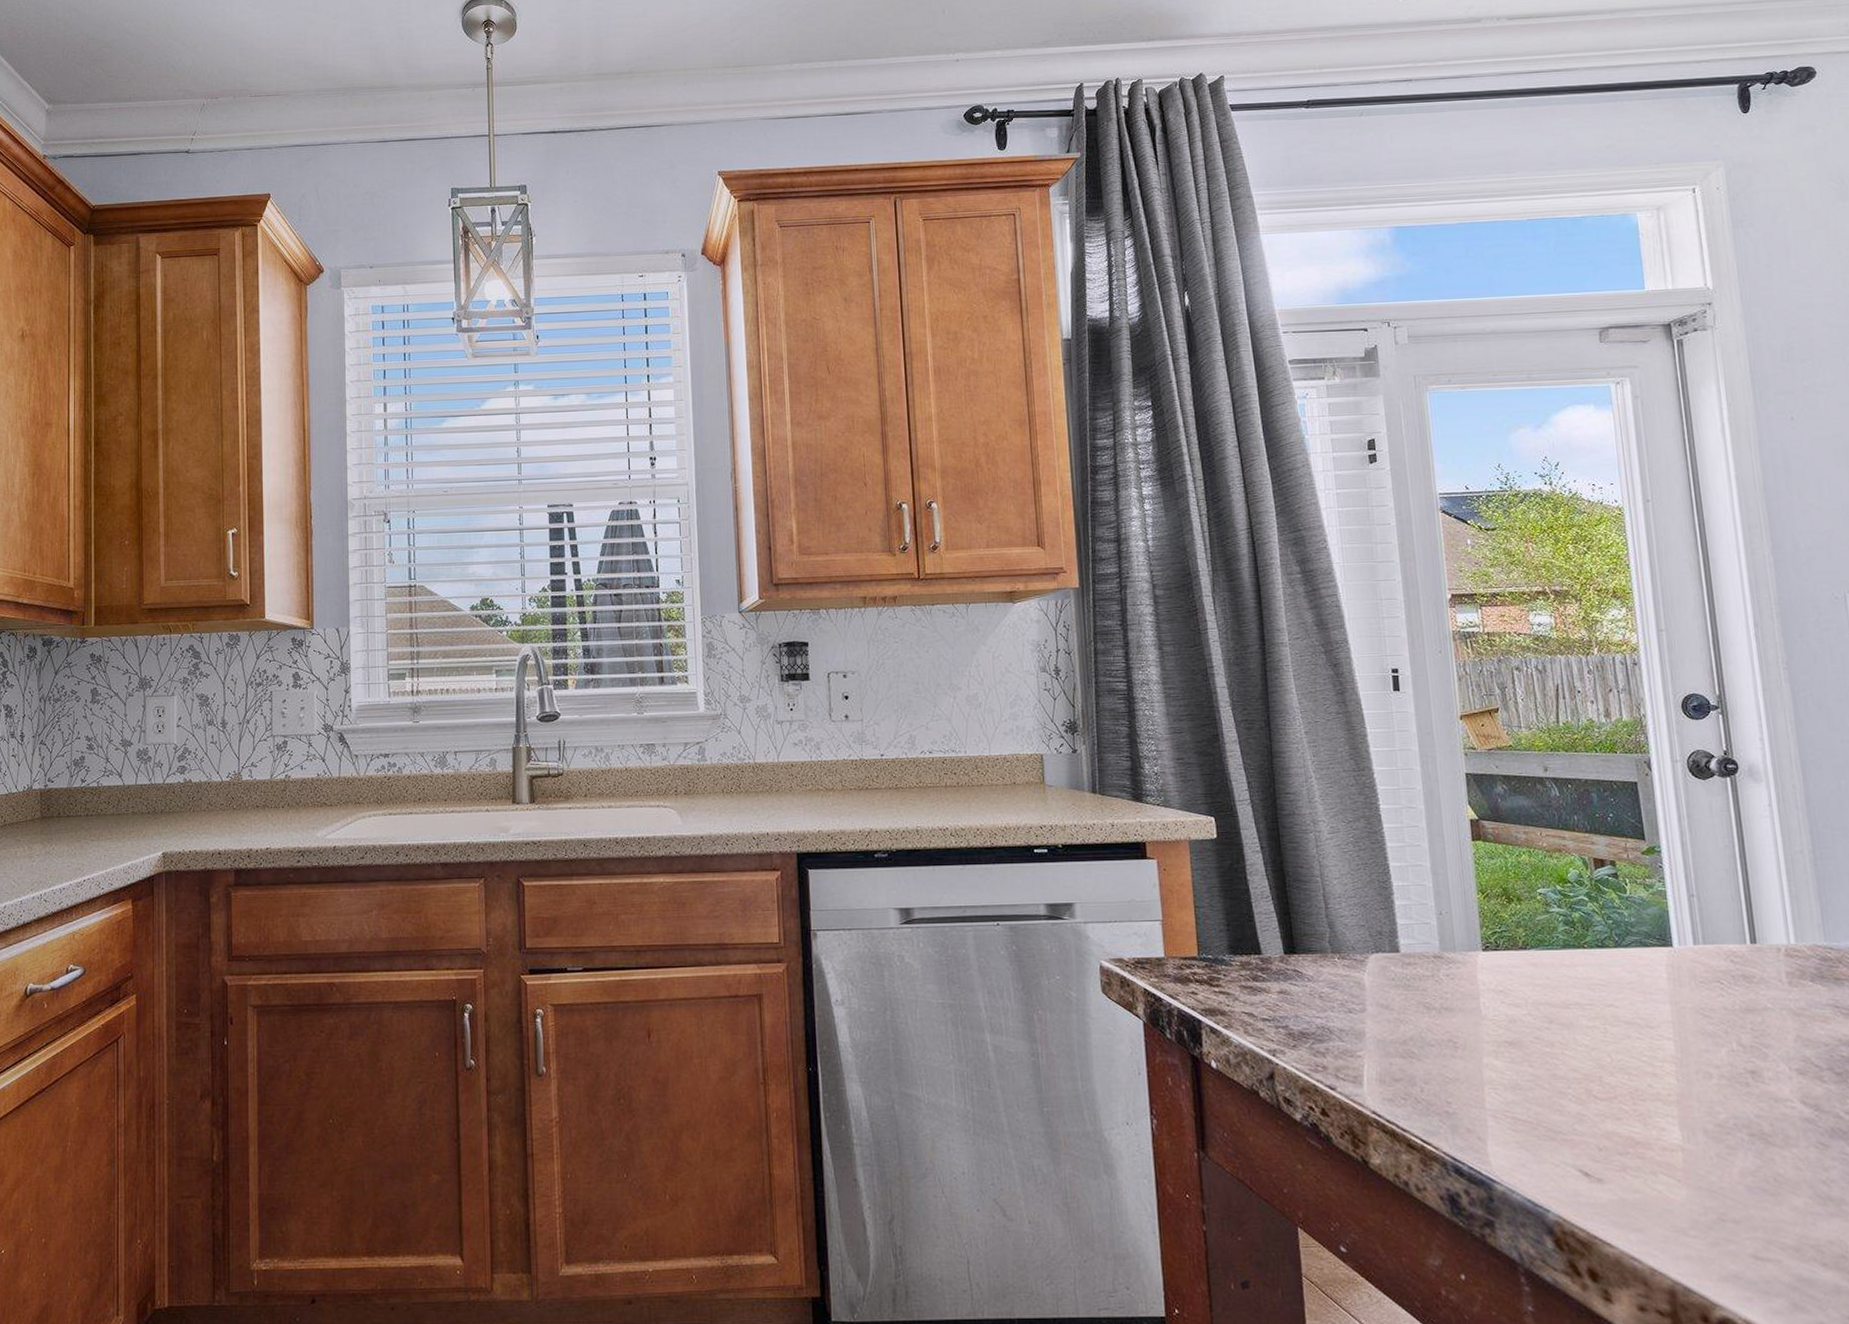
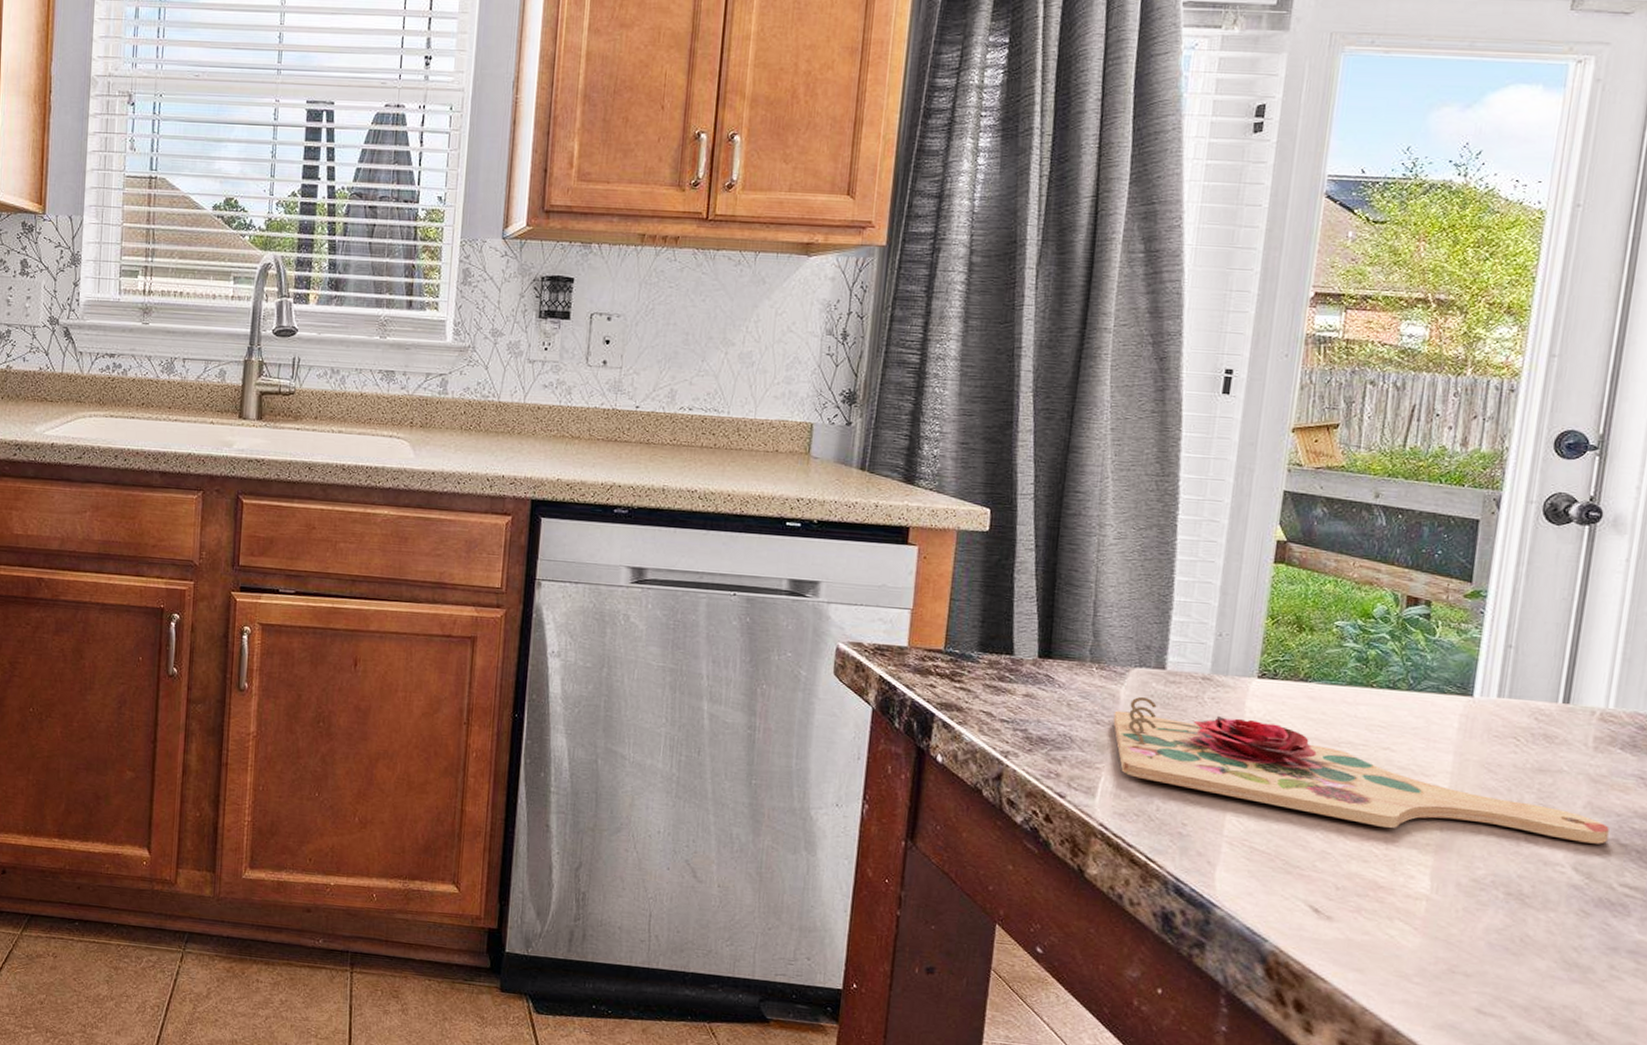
cutting board: none [1363,981,1824,1083] -> present [1113,696,1609,844]

